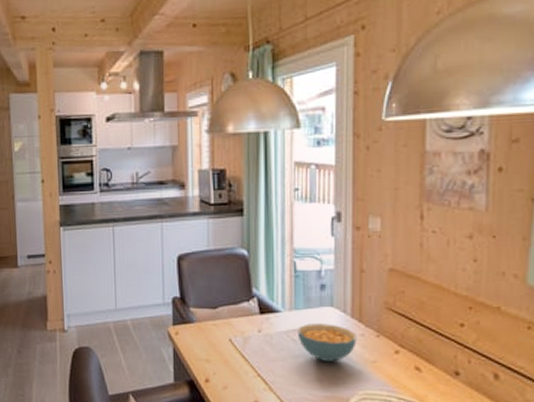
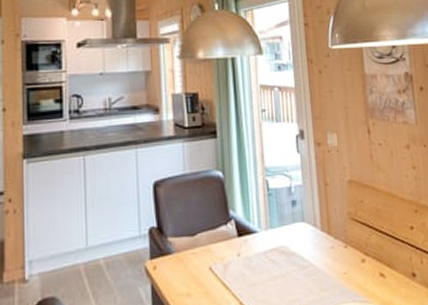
cereal bowl: present [297,324,357,363] -> none [274,239,328,280]

